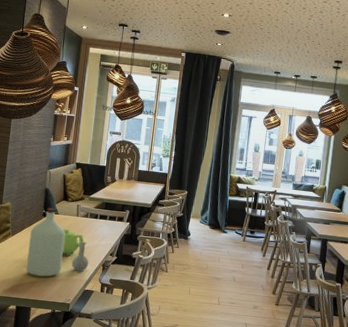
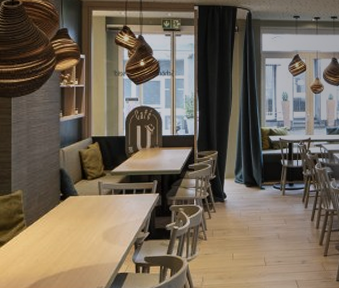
bottle: present [26,207,89,277] -> none [48,189,119,267]
teapot: present [62,229,85,257] -> none [86,210,111,240]

